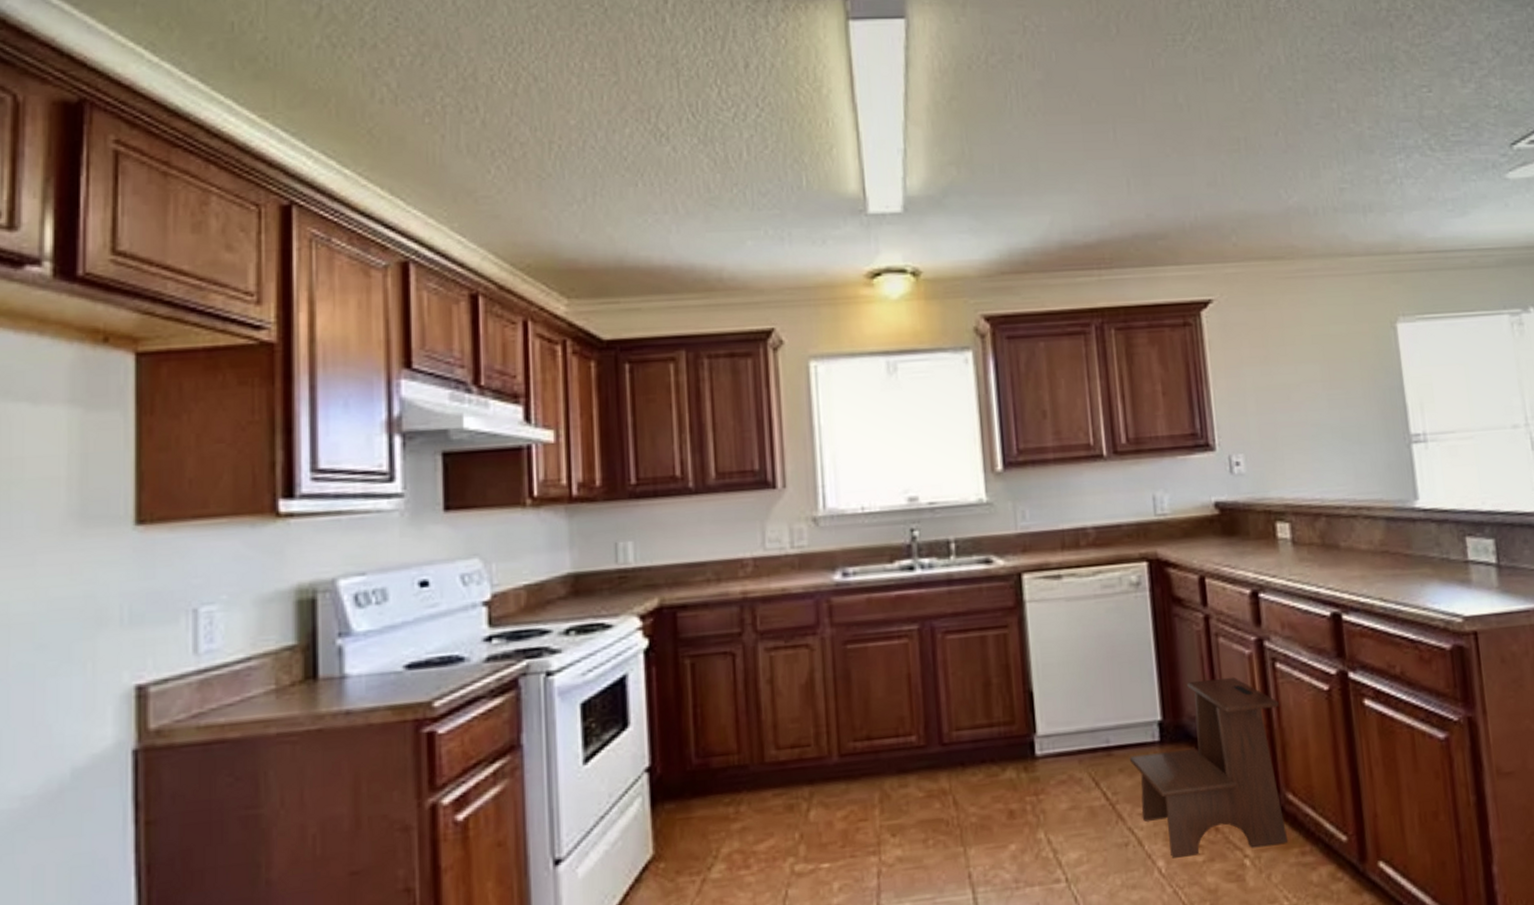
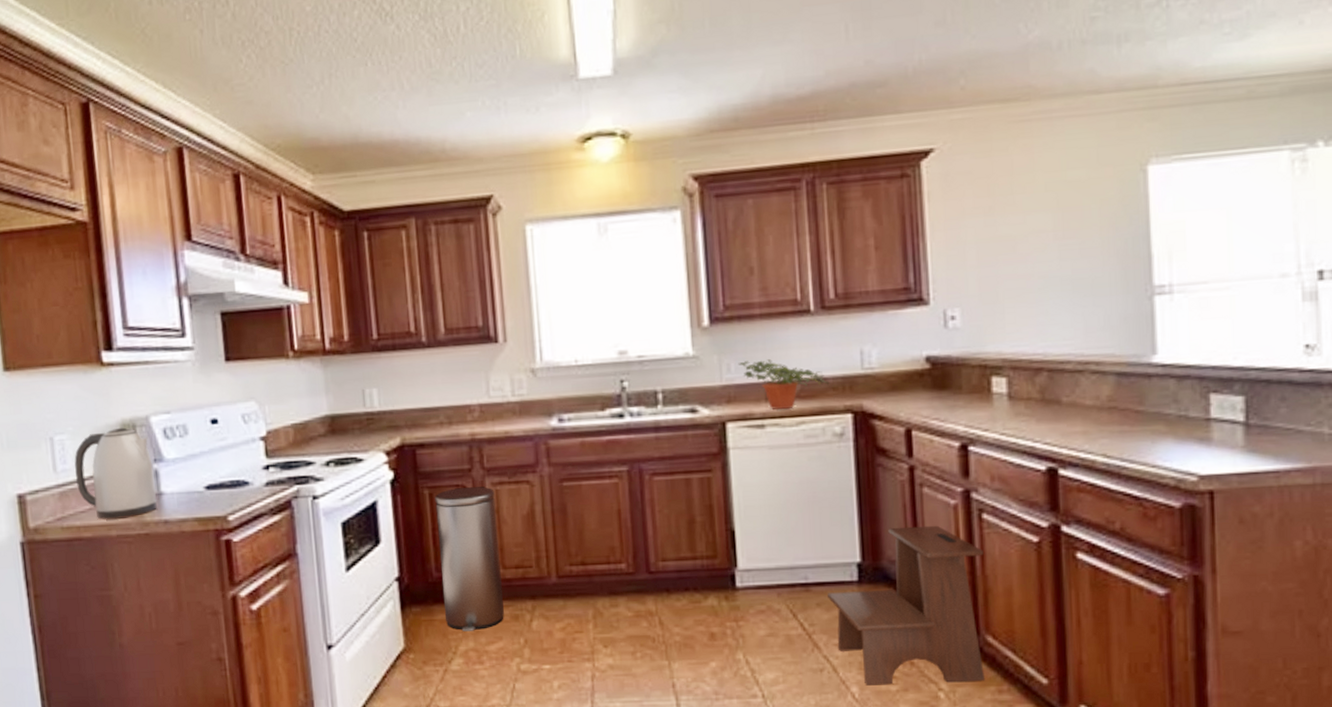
kettle: none [225,593,338,715] -> present [74,427,157,520]
pedal bin: none [697,653,776,830] -> present [435,487,504,632]
potted plant: none [1033,506,1125,559] -> present [738,359,830,410]

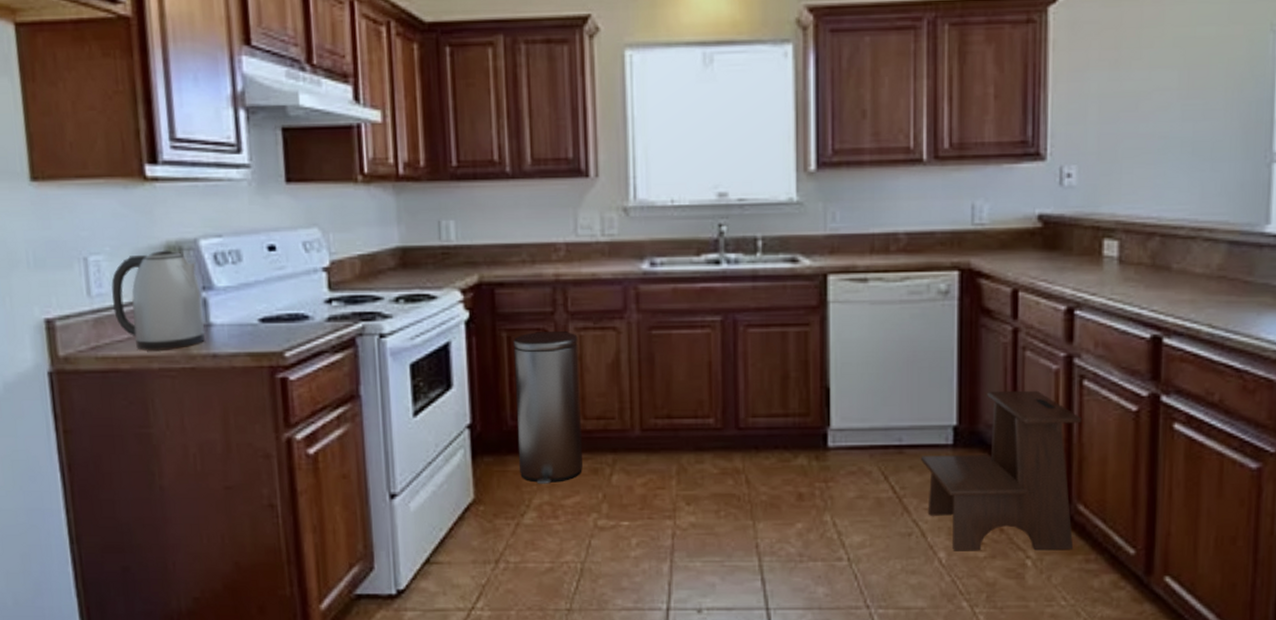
potted plant: present [738,359,830,410] -> none [844,210,938,263]

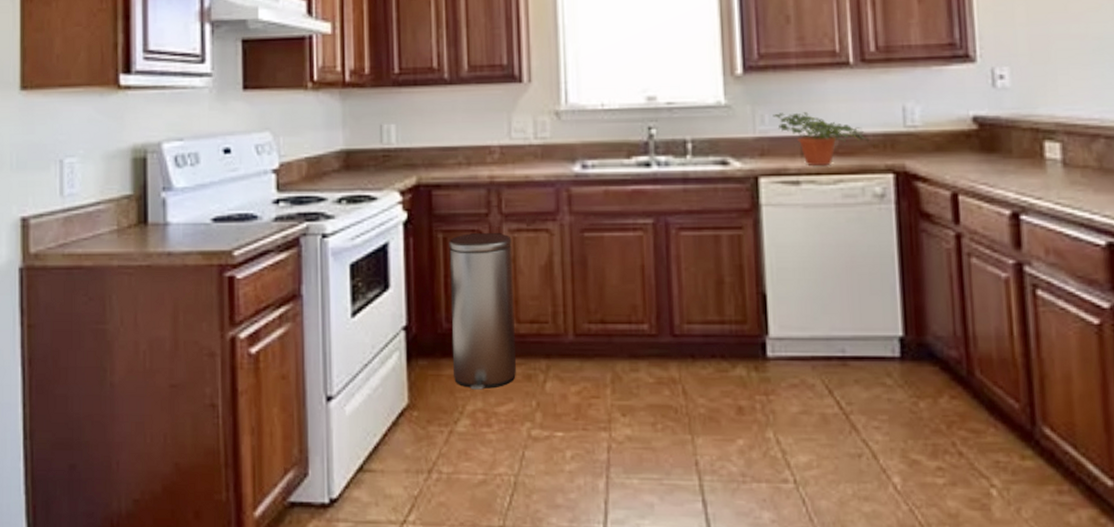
kettle: present [111,250,205,352] -> none [82,152,162,249]
potted plant: none [844,210,938,263] -> present [772,112,870,165]
step stool: present [921,390,1081,551] -> none [867,299,1043,478]

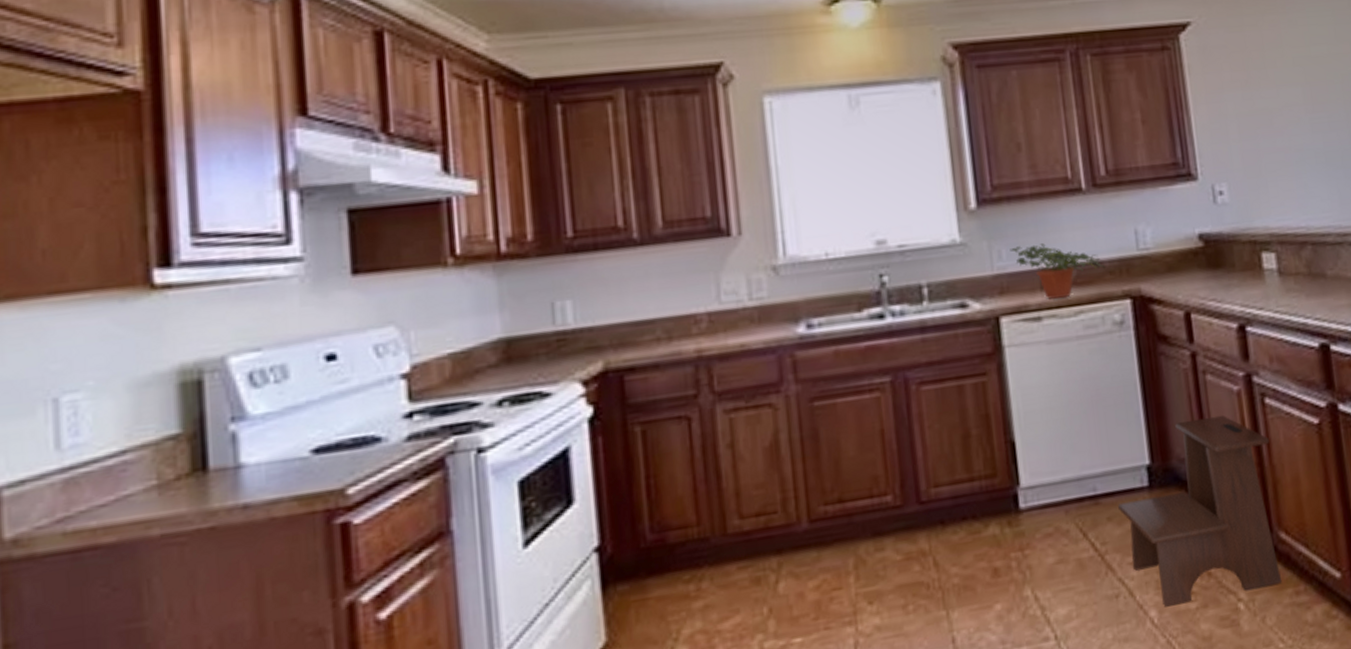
pedal bin: present [449,233,516,390] -> none [649,415,742,609]
step stool: none [867,299,1043,478] -> present [1118,414,1282,607]

